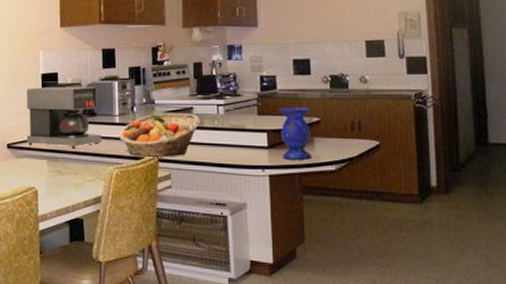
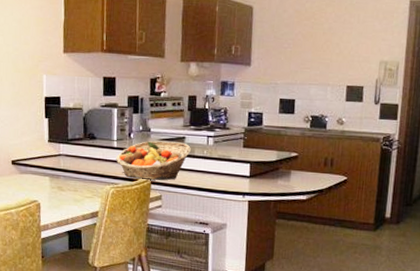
coffee maker: present [26,86,101,149] -> none [30,109,100,168]
vase: present [279,107,311,160] -> none [262,142,290,189]

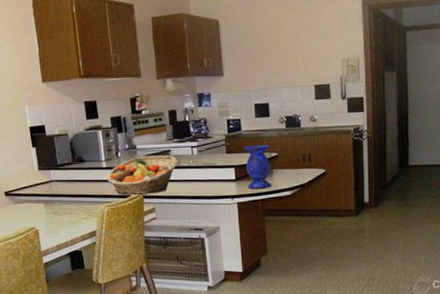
vase: none [262,142,290,189] -> present [244,145,271,189]

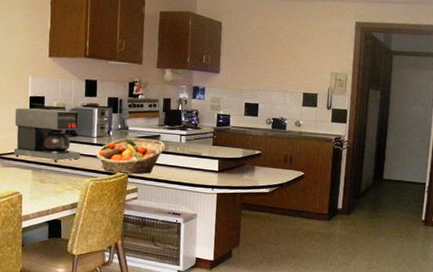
coffee maker: none [17,136,92,192] -> present [13,107,81,162]
vase: present [244,145,271,189] -> none [229,141,254,183]

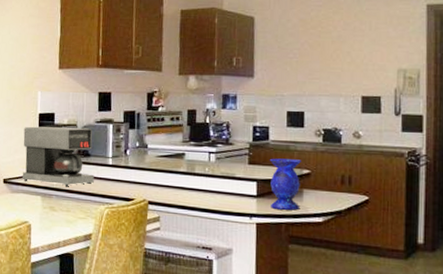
fruit basket: present [95,138,165,174] -> none [111,157,191,200]
vase: none [229,141,254,183] -> present [270,158,301,210]

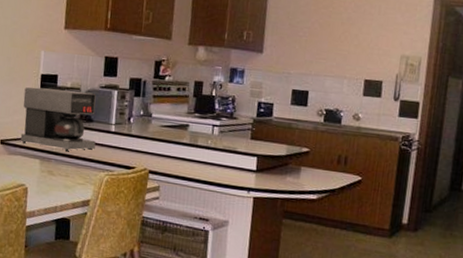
vase: present [270,158,301,210] -> none [269,135,302,187]

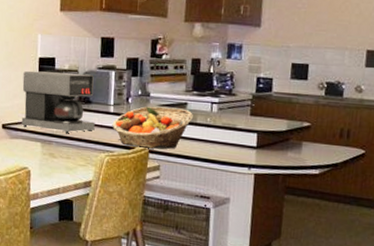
fruit basket: none [112,127,194,170] -> present [112,106,193,149]

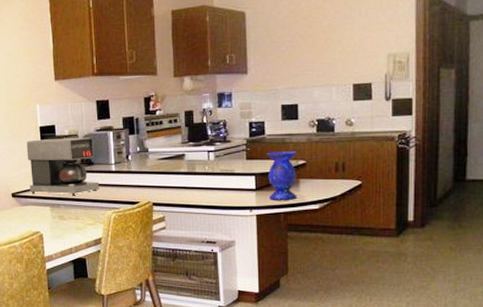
fruit basket: present [112,106,193,149] -> none [115,160,191,201]
vase: none [270,110,302,162] -> present [267,151,296,200]

